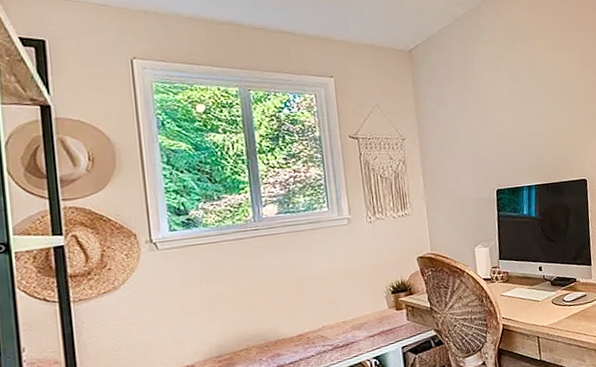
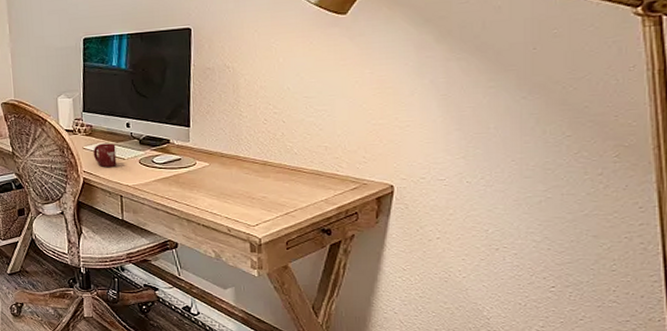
cup: none [510,287,533,312] -> present [93,143,117,168]

